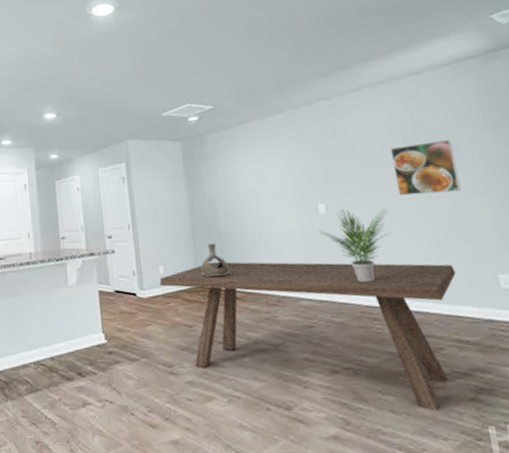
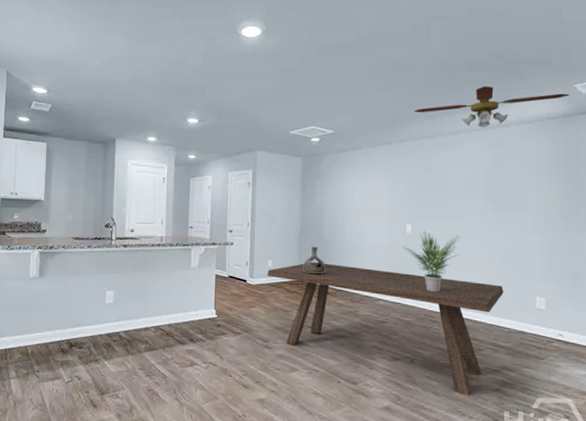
ceiling fan: none [304,26,487,80] -> present [414,86,570,128]
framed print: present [390,139,461,196] -> none [471,184,522,228]

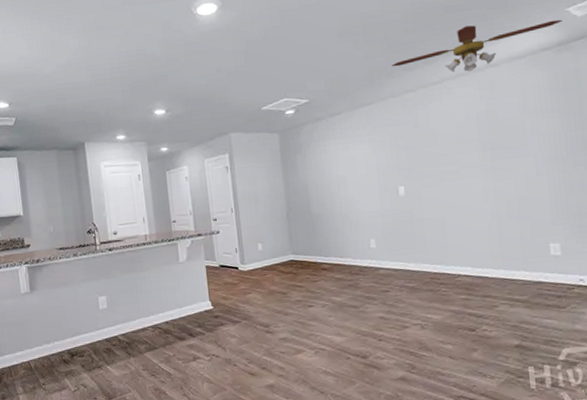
dining table: present [267,261,504,396] -> none [258,236,513,356]
ceramic vessel: present [303,246,326,275] -> none [294,222,320,252]
potted plant: present [403,231,460,292] -> none [398,190,459,254]

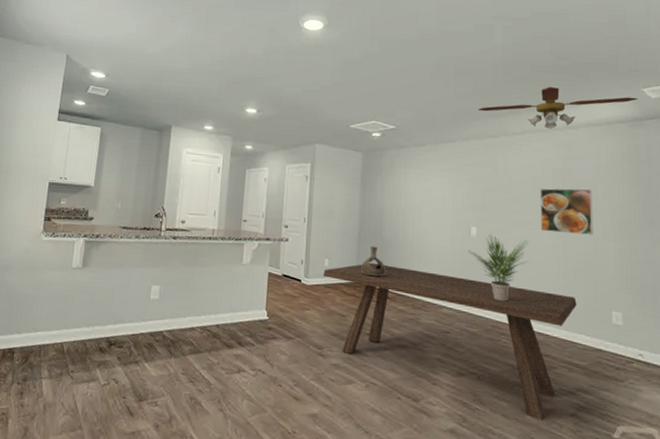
dining table: none [258,236,513,356] -> present [323,262,577,421]
ceramic vessel: none [294,222,320,252] -> present [361,246,386,277]
potted plant: none [398,190,459,254] -> present [468,235,529,302]
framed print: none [465,126,525,178] -> present [540,188,593,235]

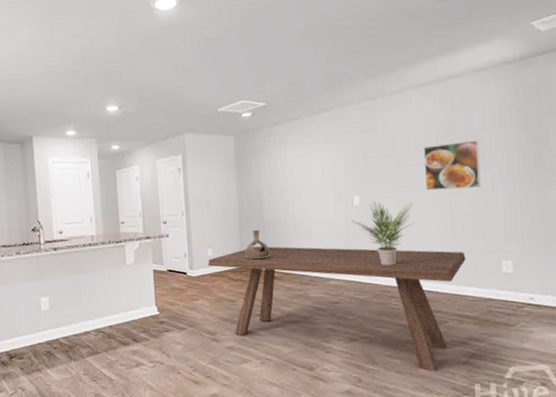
ceiling fan: present [478,87,638,129] -> none [353,33,526,82]

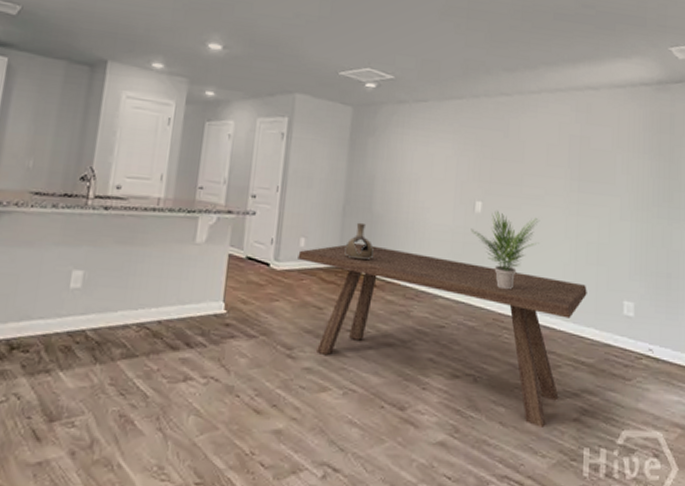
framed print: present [423,140,481,191] -> none [553,157,611,214]

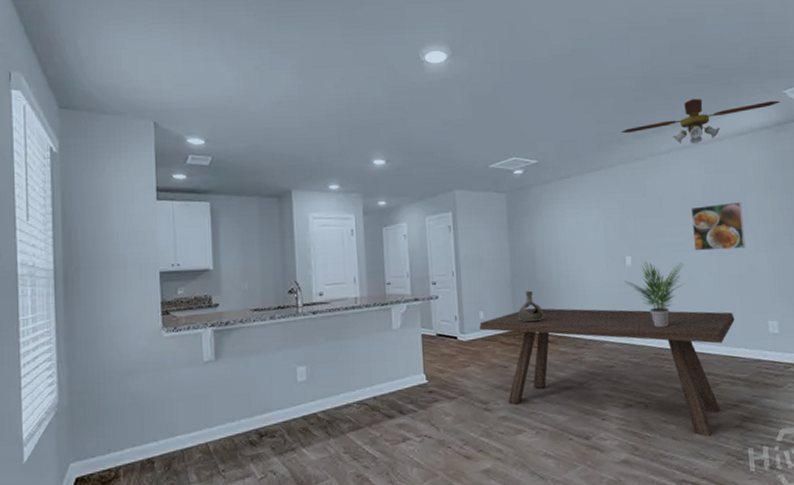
ceiling fan: none [491,39,665,89] -> present [622,99,780,144]
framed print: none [553,157,611,214] -> present [690,201,746,251]

